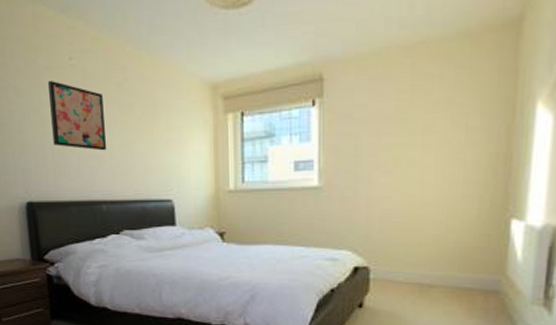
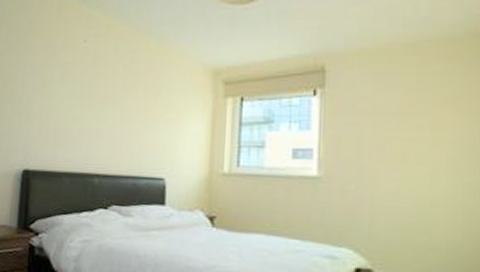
wall art: present [47,80,107,151] -> none [57,59,110,126]

